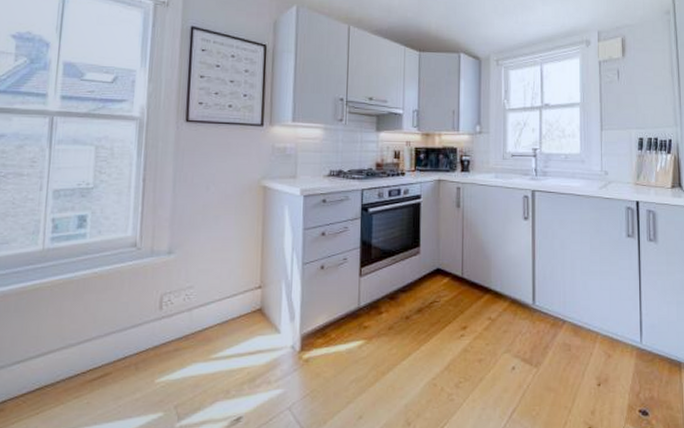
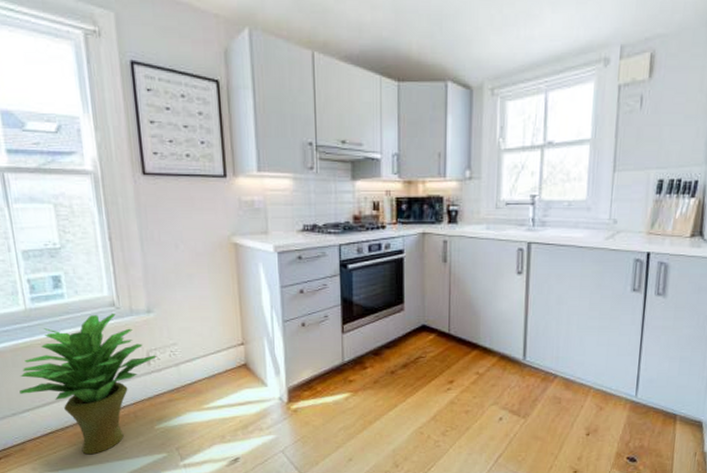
potted plant: none [15,255,170,416] -> present [19,314,157,455]

